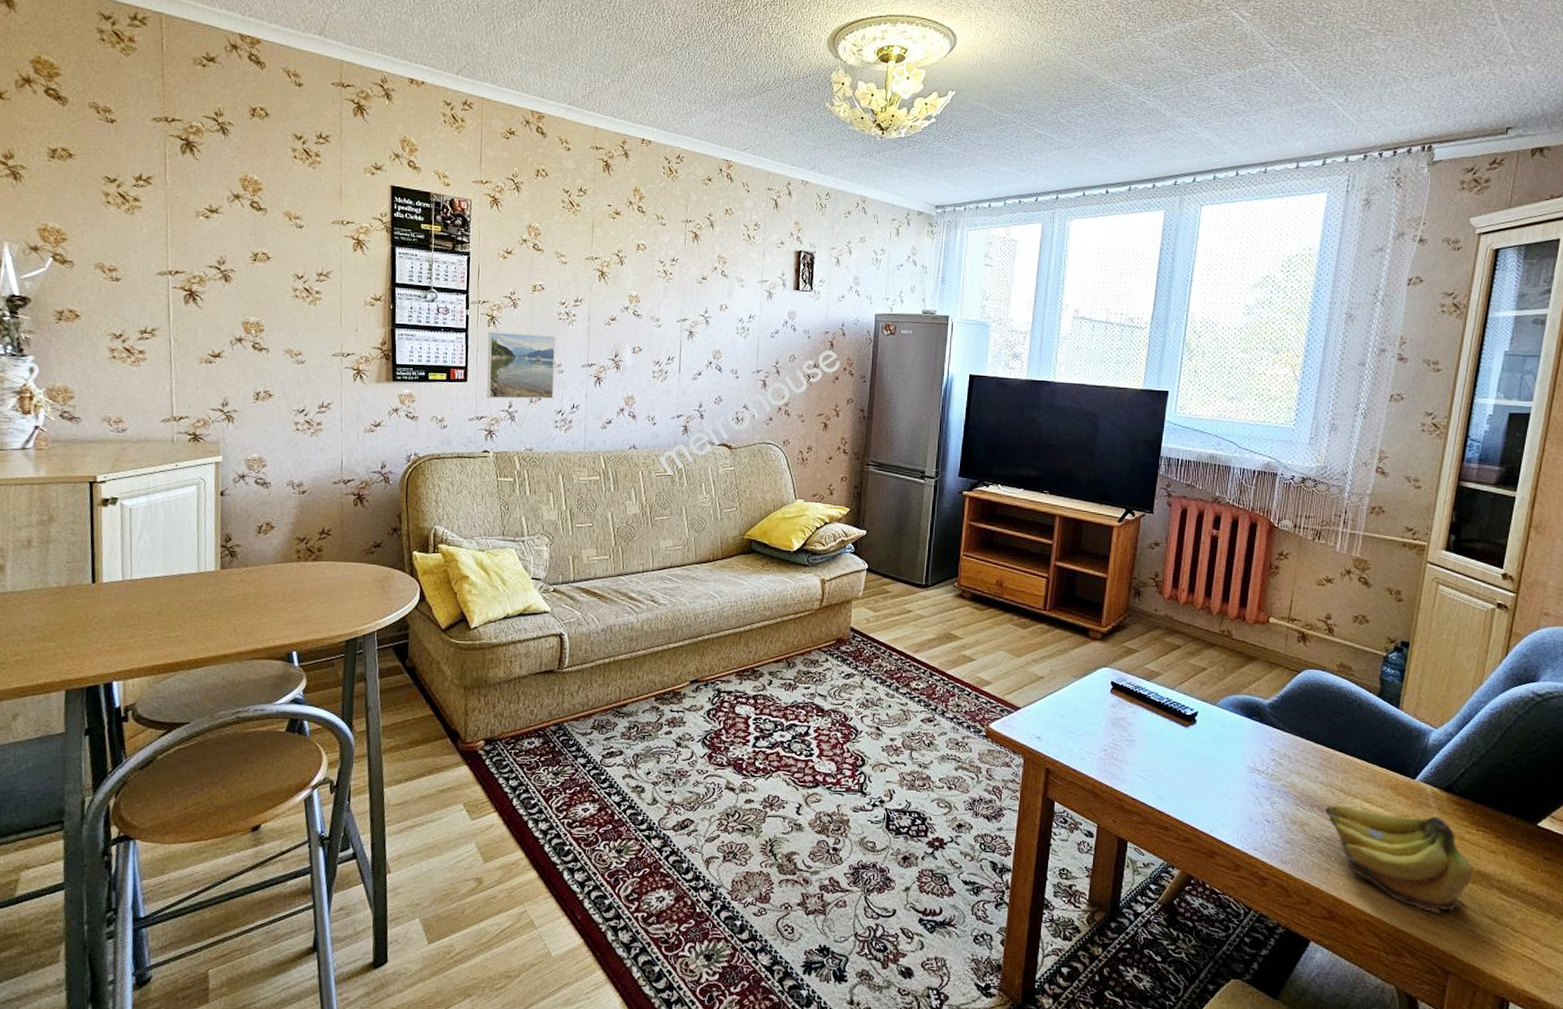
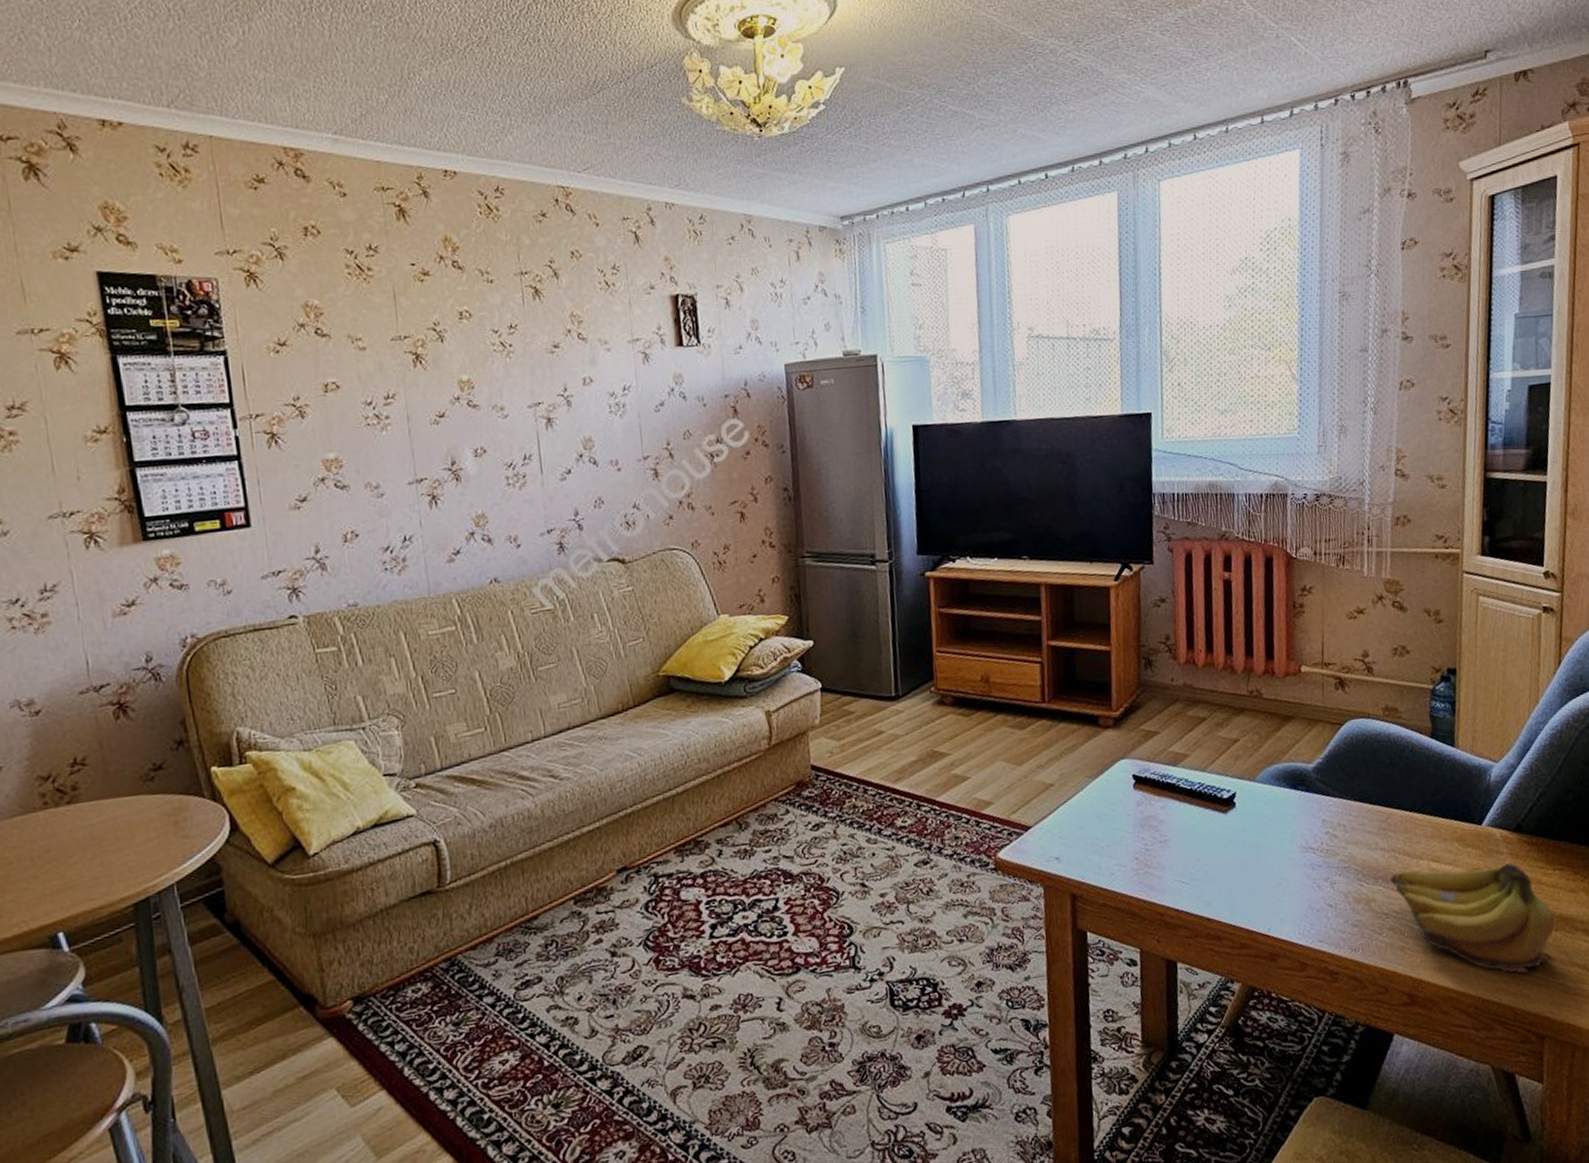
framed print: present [486,331,556,400] -> none [269,447,376,546]

